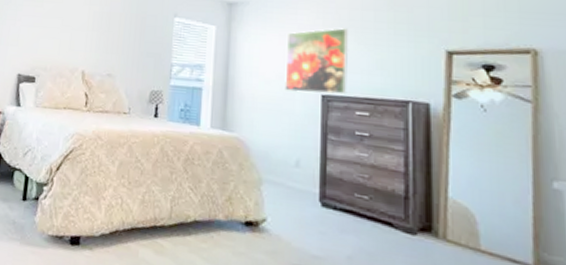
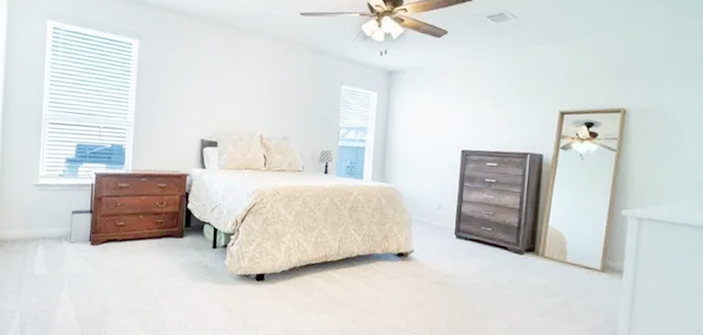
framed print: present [285,28,348,95] -> none [432,93,486,149]

